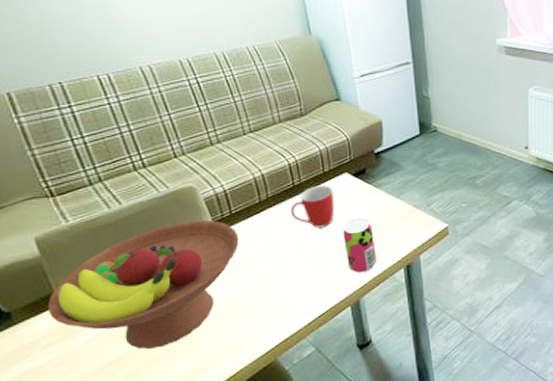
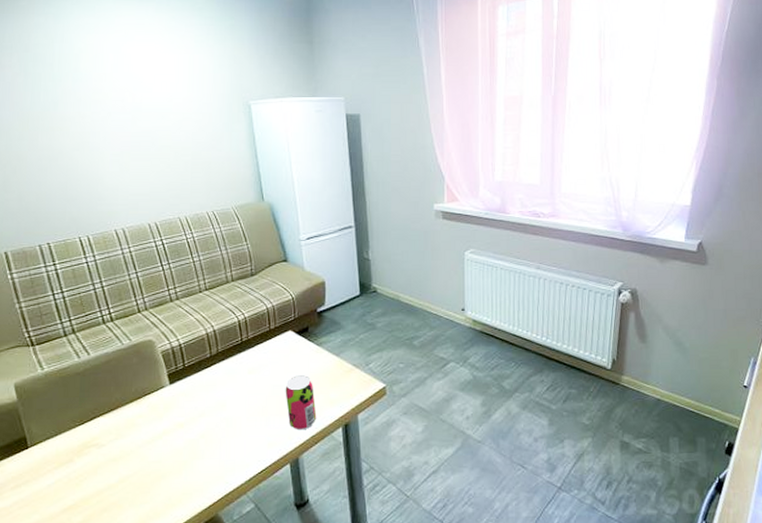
fruit bowl: present [48,220,239,350] -> none [19,372,190,497]
mug: present [290,185,335,228] -> none [237,342,279,384]

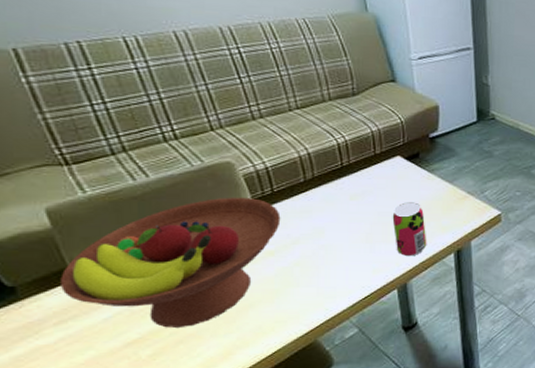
fruit bowl: none [19,372,190,497] -> present [60,197,281,329]

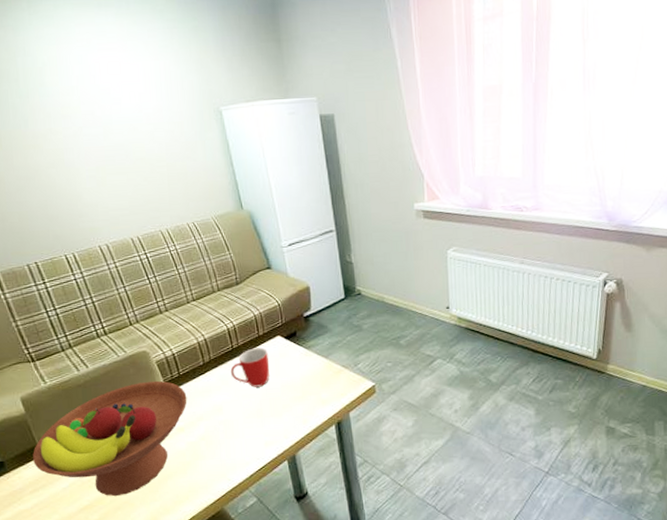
mug: none [337,167,385,210] -> present [230,347,270,388]
beverage can: present [392,202,427,257] -> none [277,378,310,430]

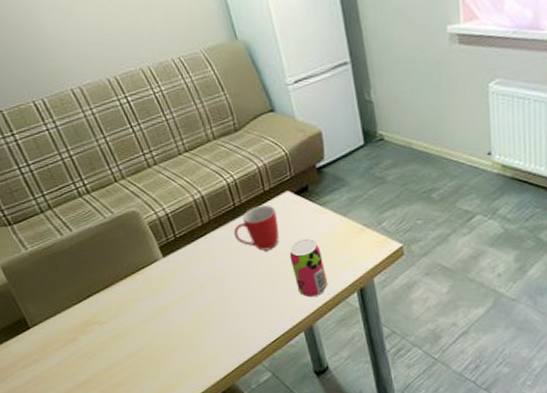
fruit bowl: present [33,380,187,497] -> none [20,244,187,372]
beverage can: none [277,378,310,430] -> present [289,239,328,298]

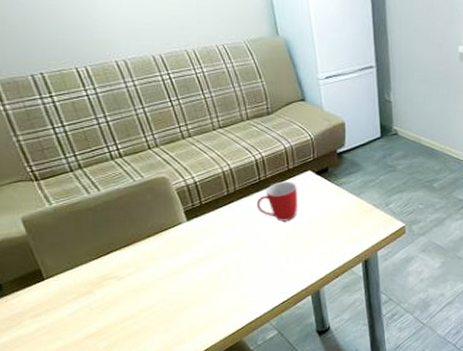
beverage can: present [289,239,328,298] -> none [305,214,337,265]

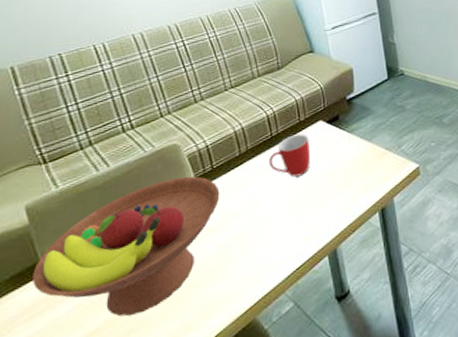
fruit bowl: none [35,208,209,325] -> present [33,176,220,317]

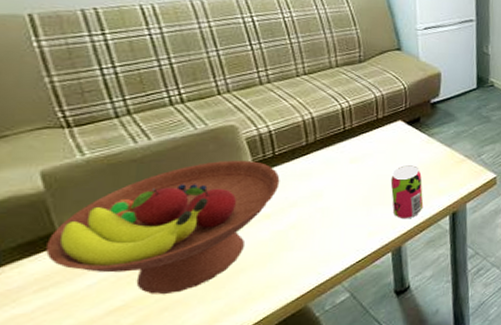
mug: present [268,134,311,177] -> none [338,131,386,173]
beverage can: none [318,164,353,221] -> present [390,165,424,219]

